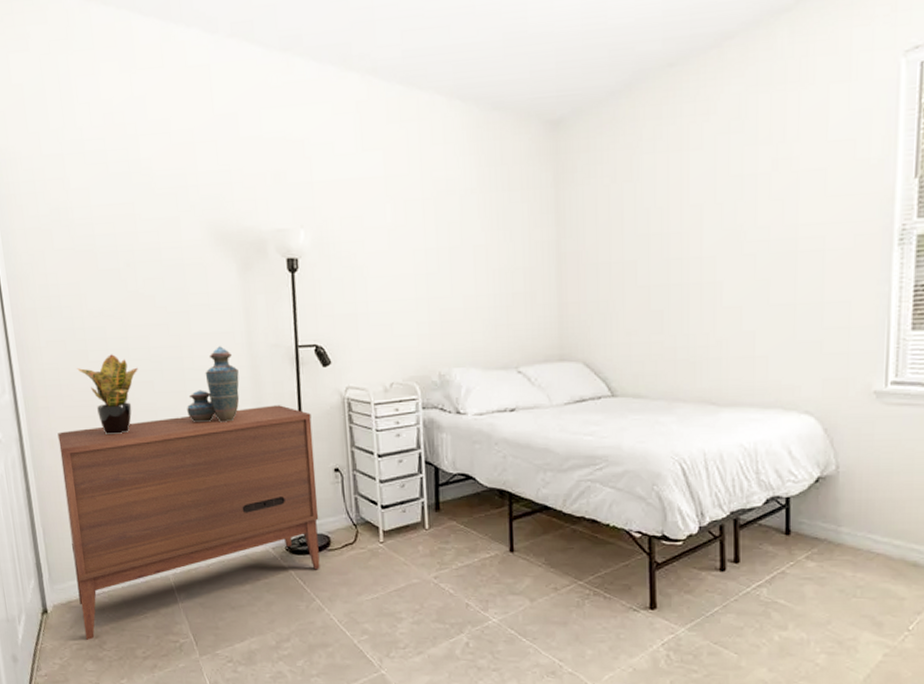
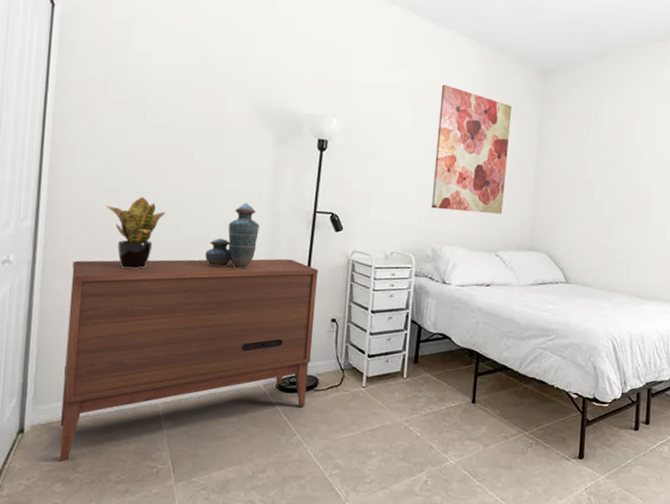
wall art: none [423,164,520,324] -> present [432,84,512,214]

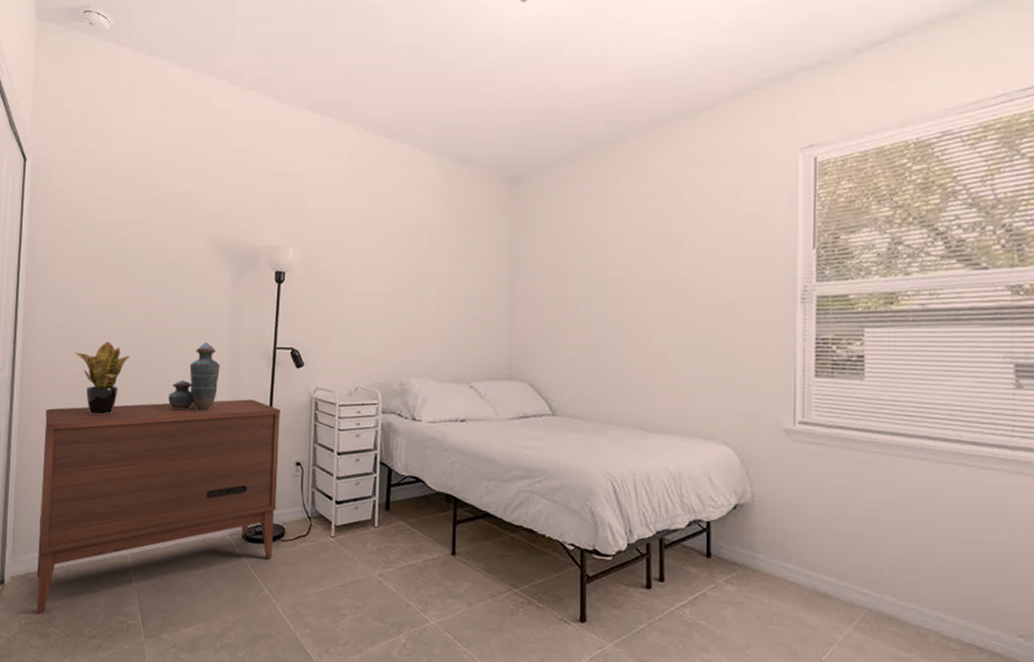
wall art: present [432,84,512,214] -> none [396,203,478,340]

